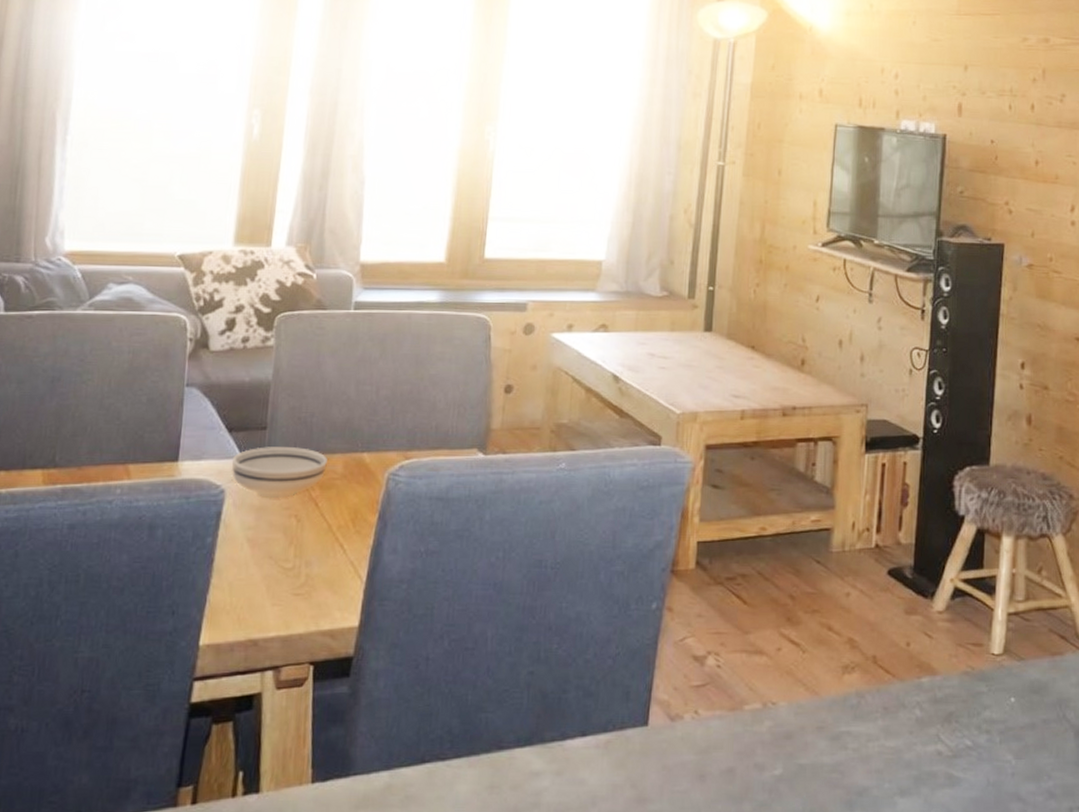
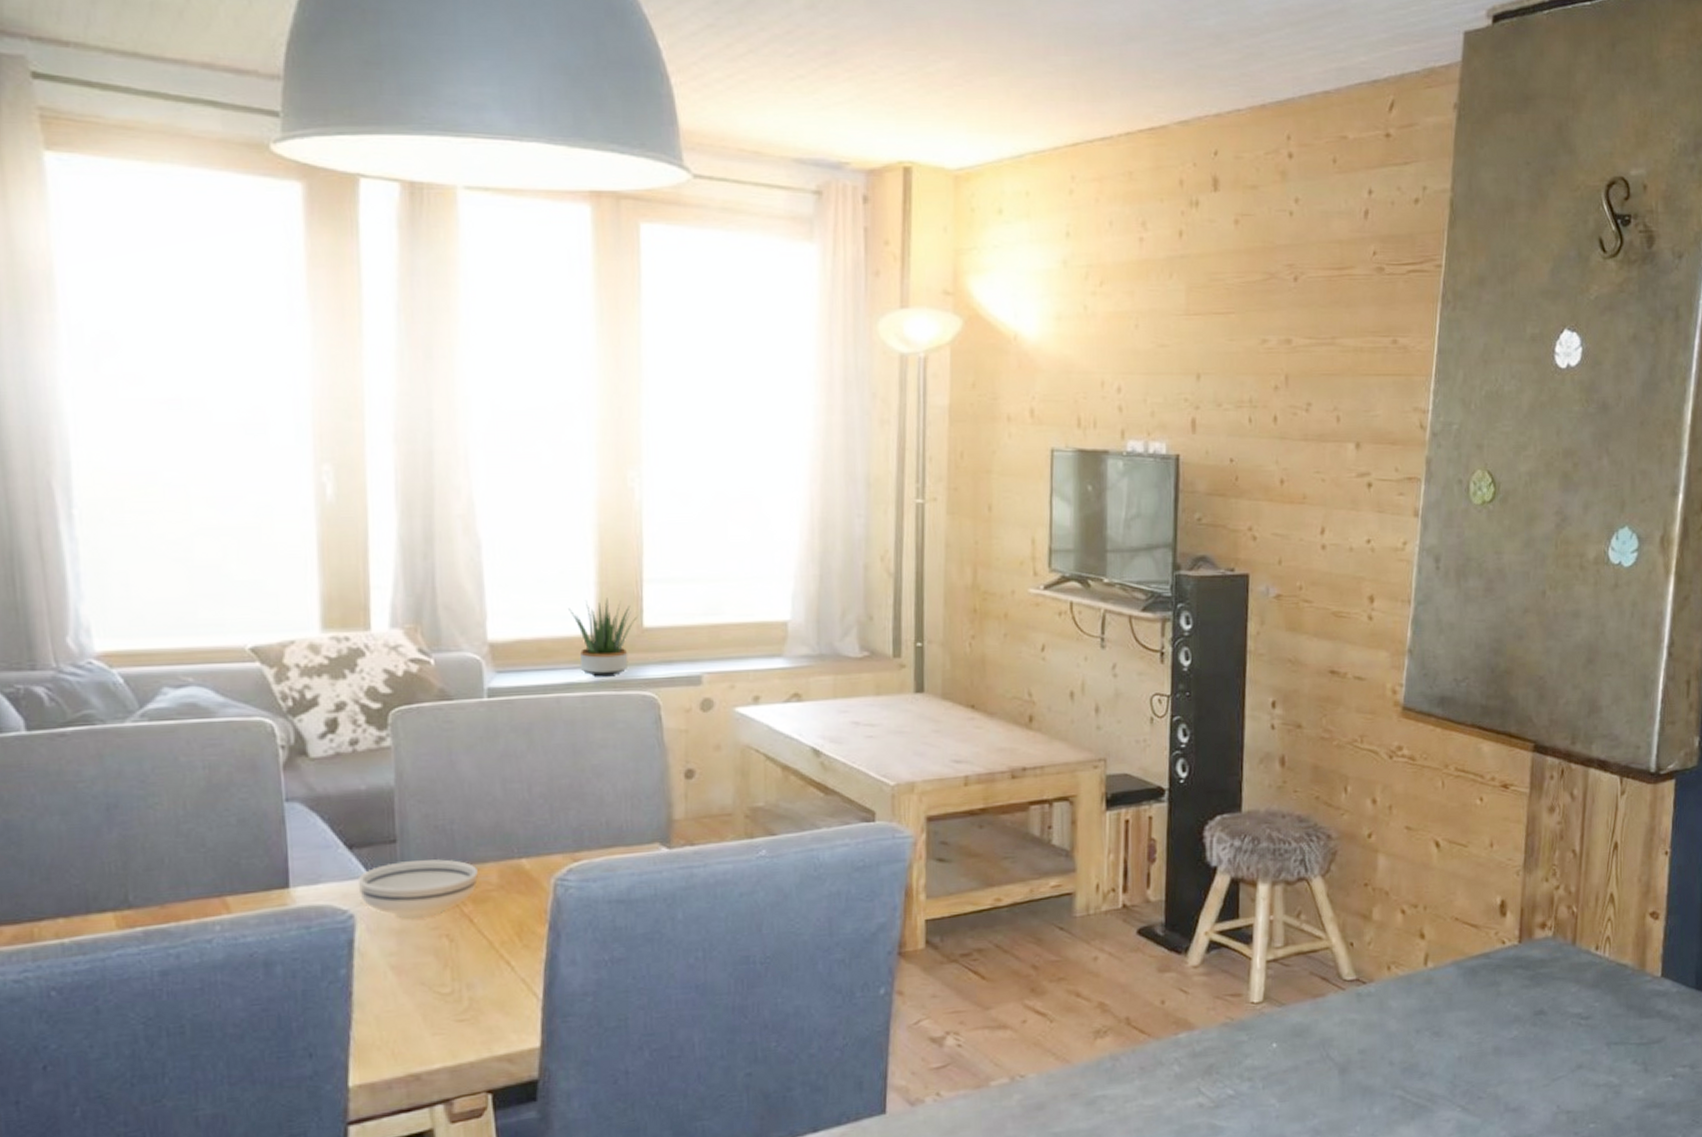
potted plant: none [426,231,481,299] -> present [569,598,638,677]

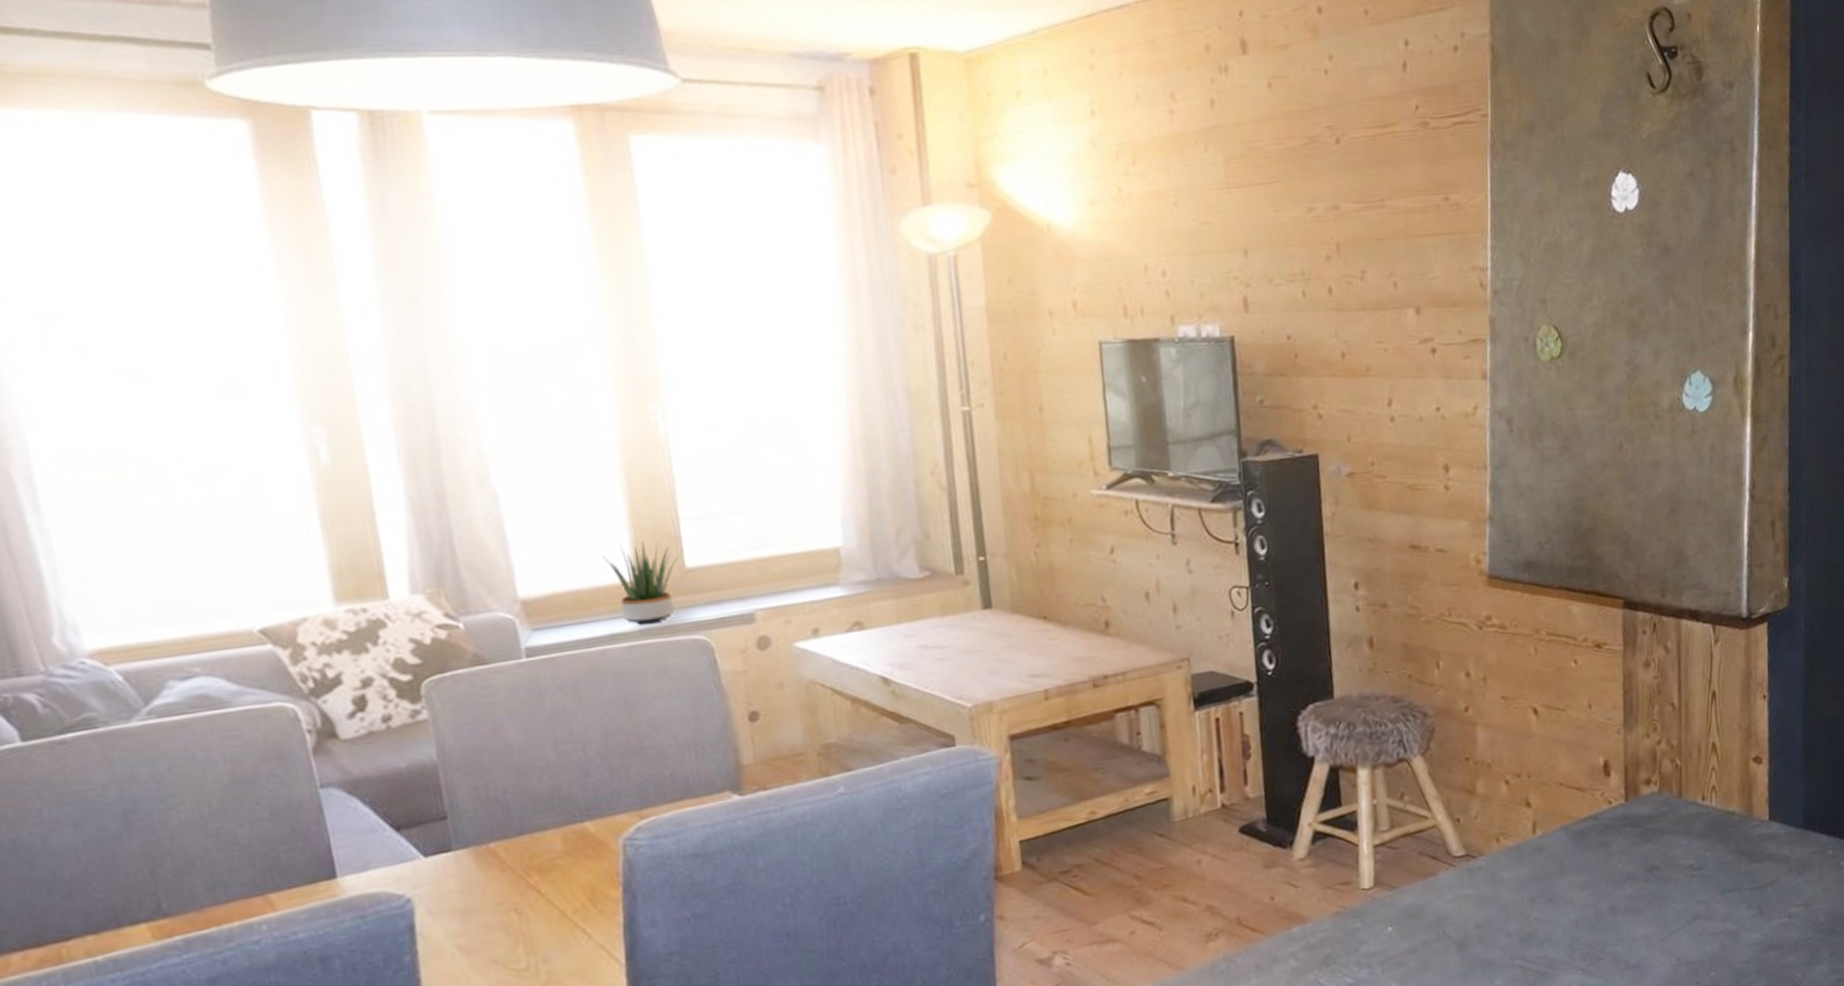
bowl: present [359,859,478,920] -> none [411,830,541,897]

